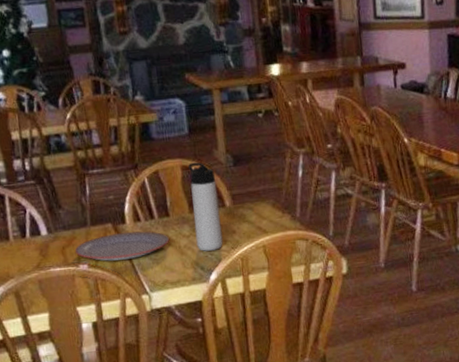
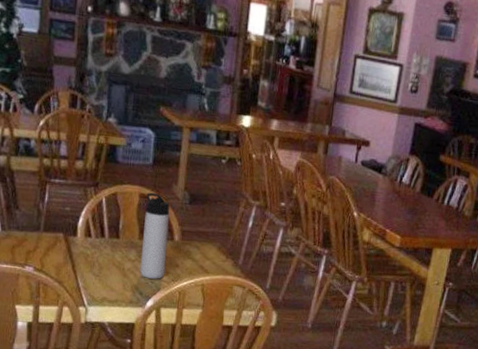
plate: present [74,231,170,261] -> none [23,243,116,271]

